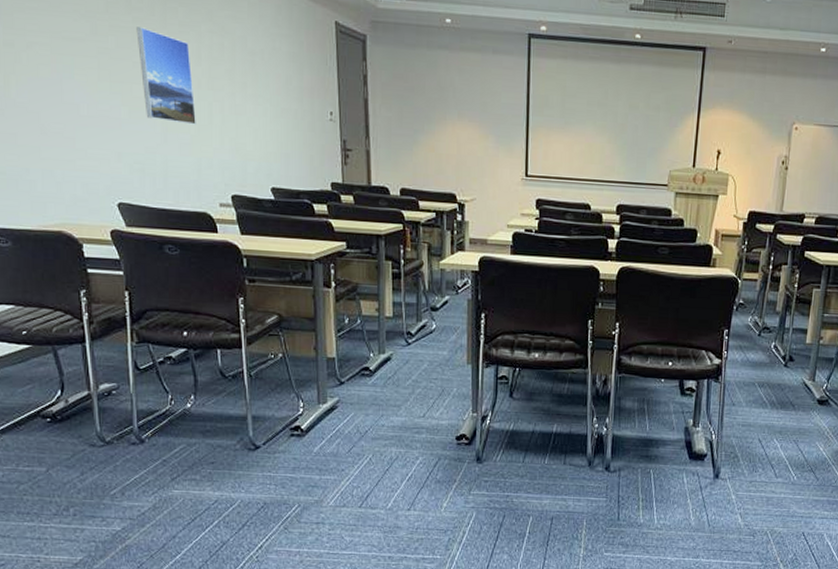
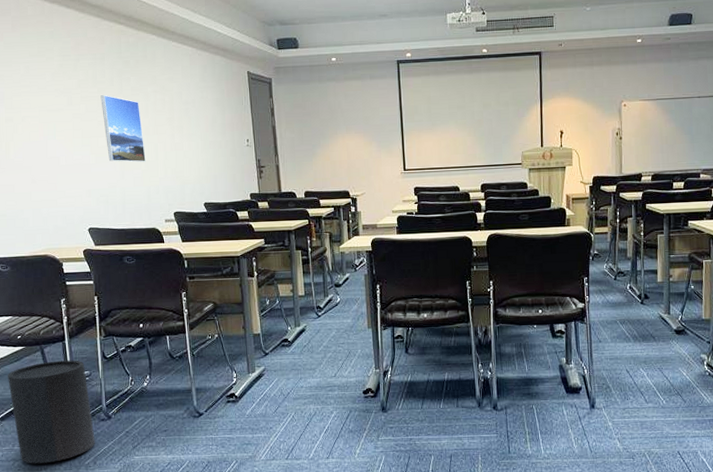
trash can: none [9,366,123,490] -> present [8,360,95,464]

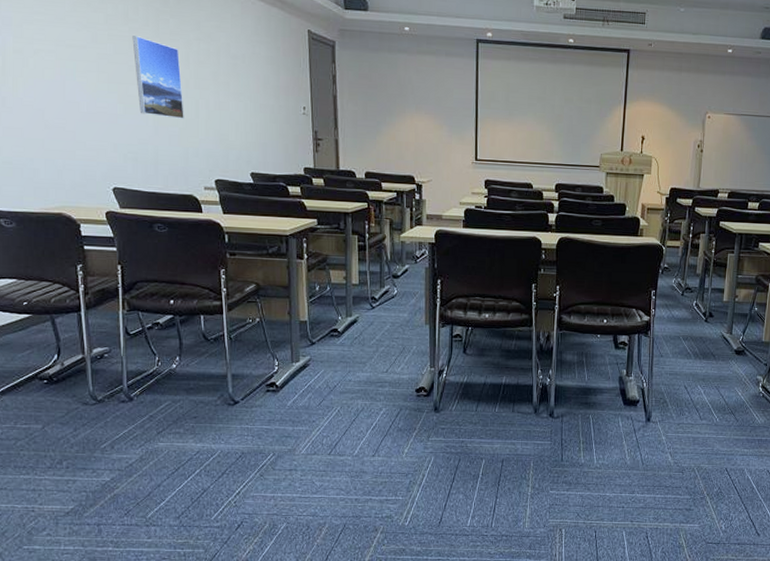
trash can: present [8,360,95,464] -> none [10,333,113,445]

